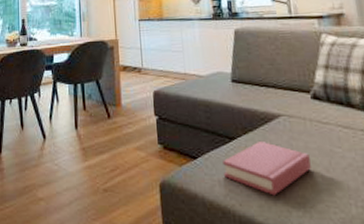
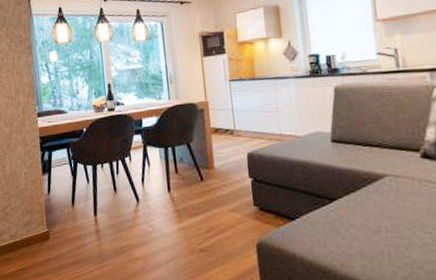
hardback book: present [223,140,311,196] -> none [322,201,420,256]

